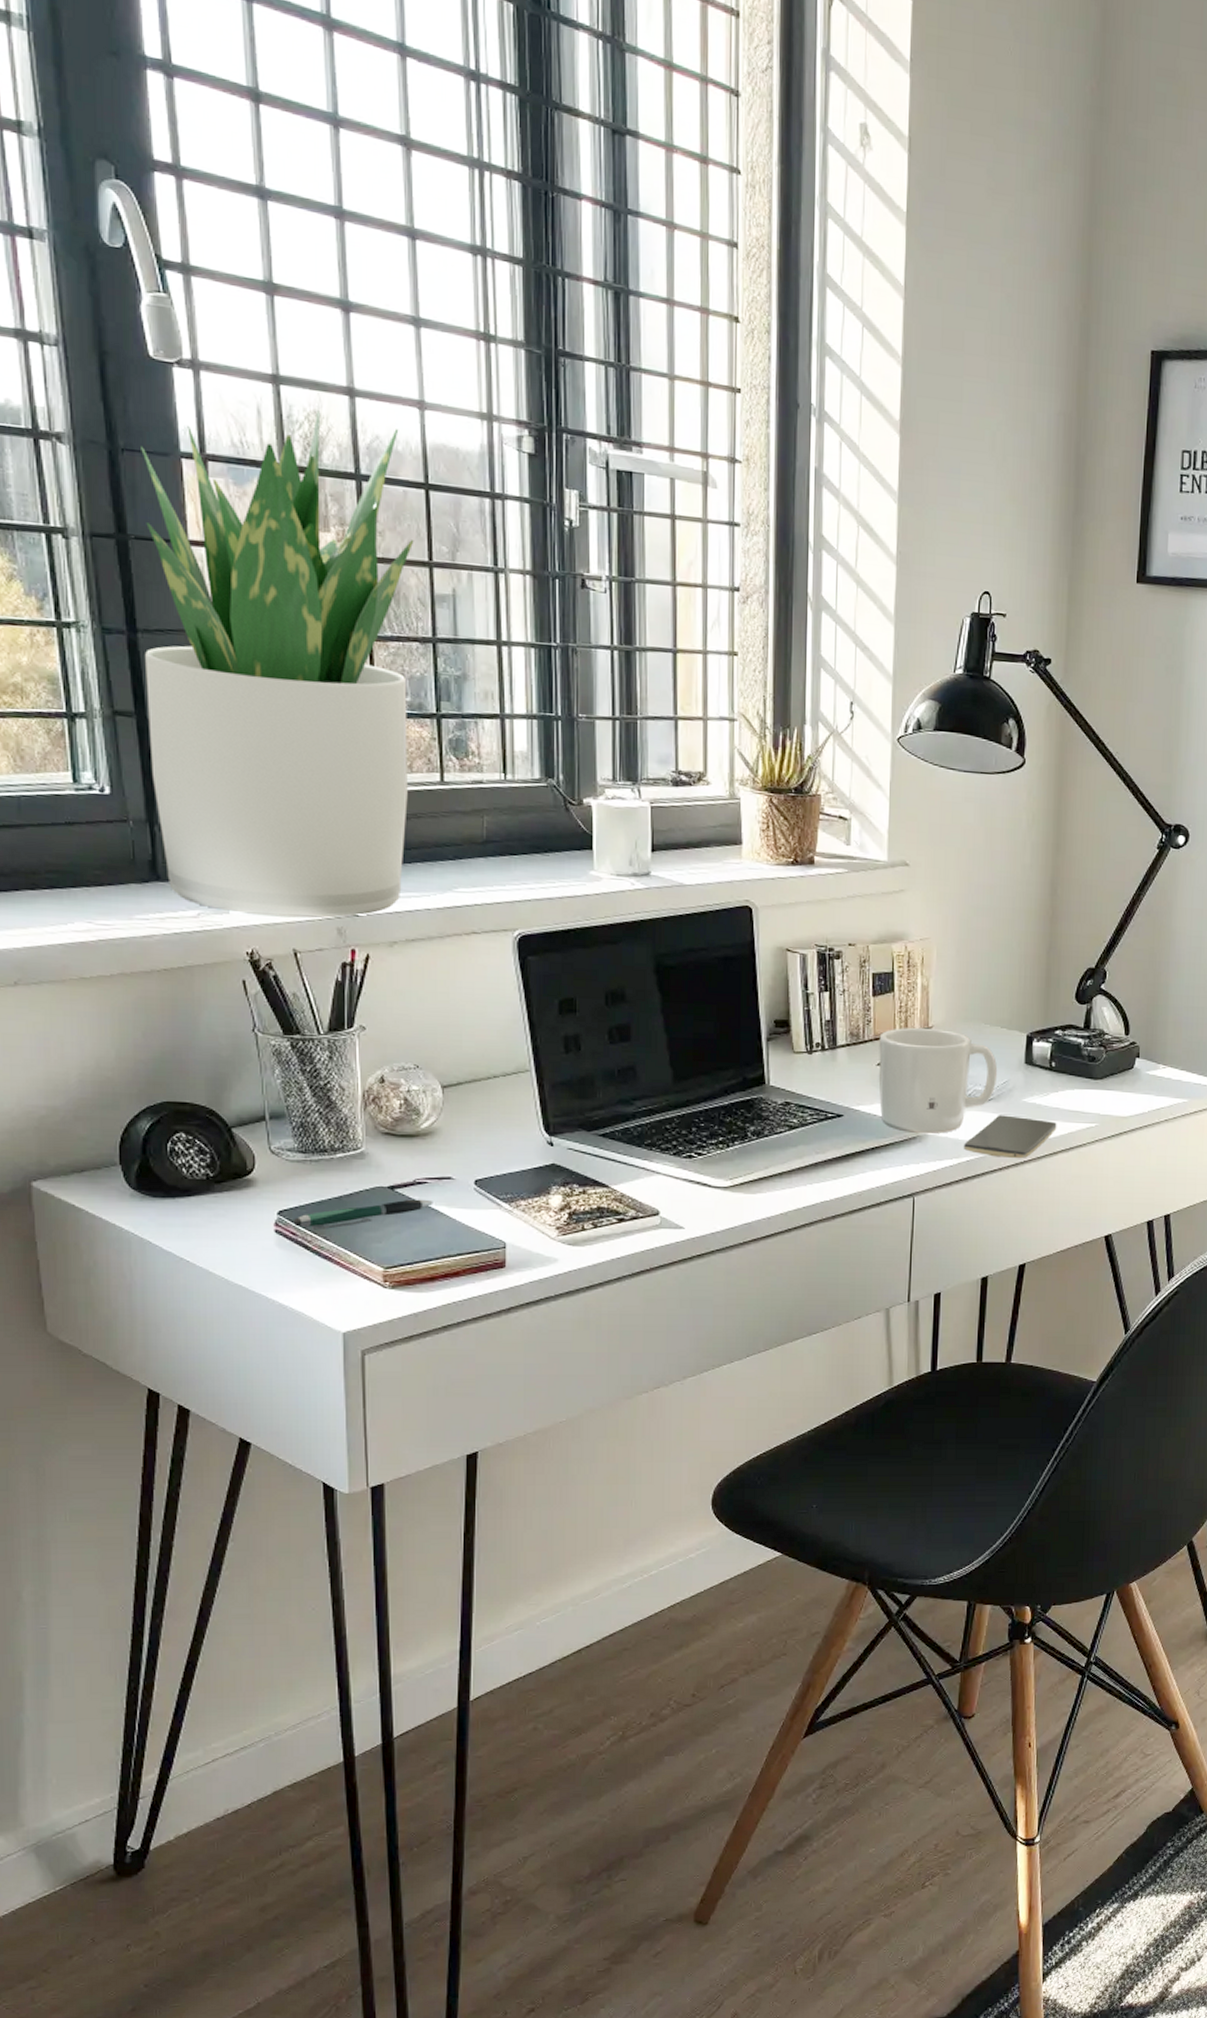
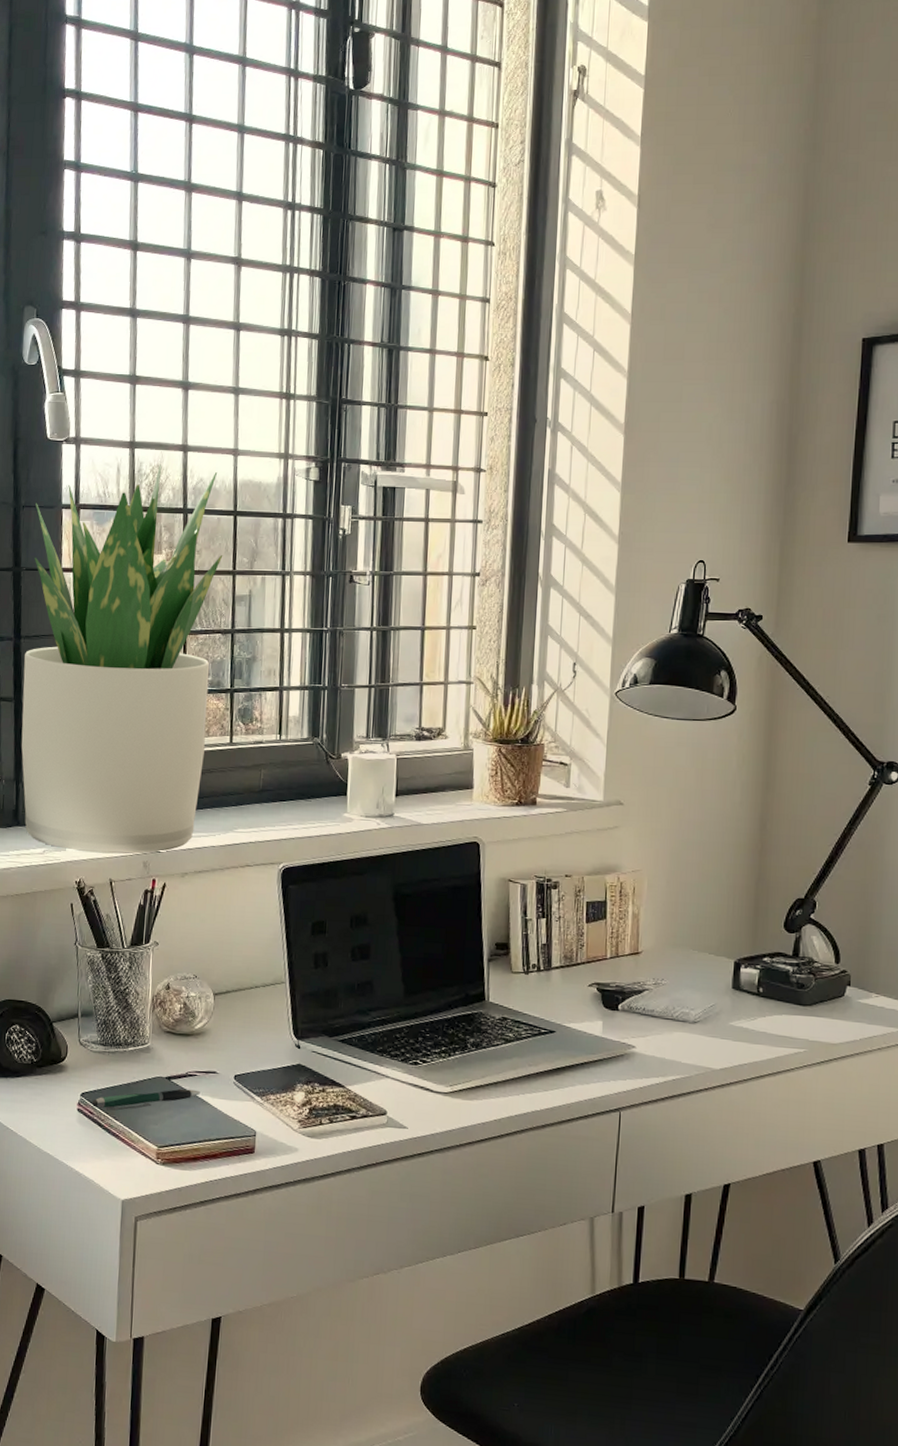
mug: present [879,1027,998,1134] -> none [589,952,705,1053]
smartphone: present [963,1115,1057,1159] -> none [669,1037,764,1081]

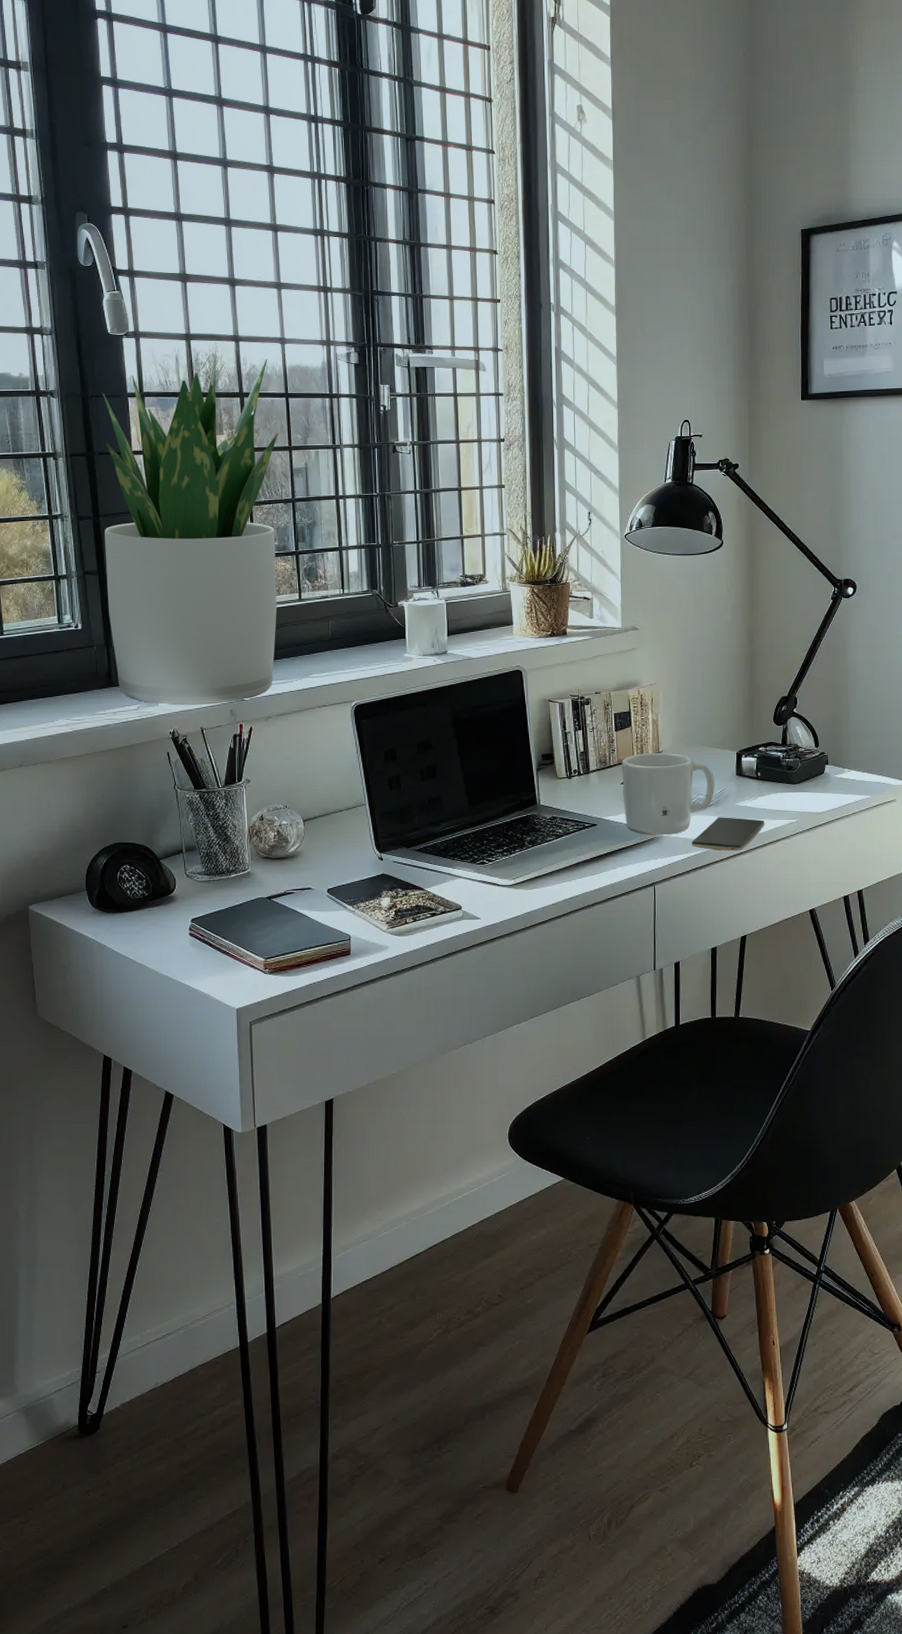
pen: present [91,1089,200,1111] -> none [201,905,299,932]
mug: none [589,952,705,1053] -> present [622,752,715,836]
smartphone: none [669,1037,764,1081] -> present [691,817,765,851]

